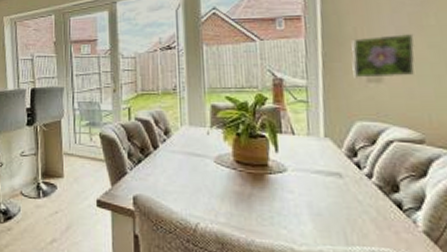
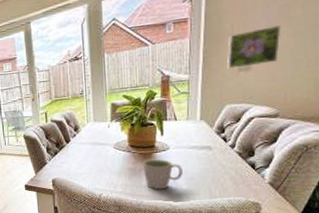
mug: none [252,182,307,226] -> present [142,159,183,190]

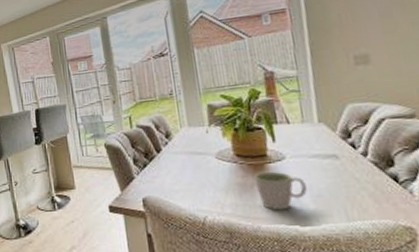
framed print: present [227,25,282,69] -> none [337,13,401,63]

